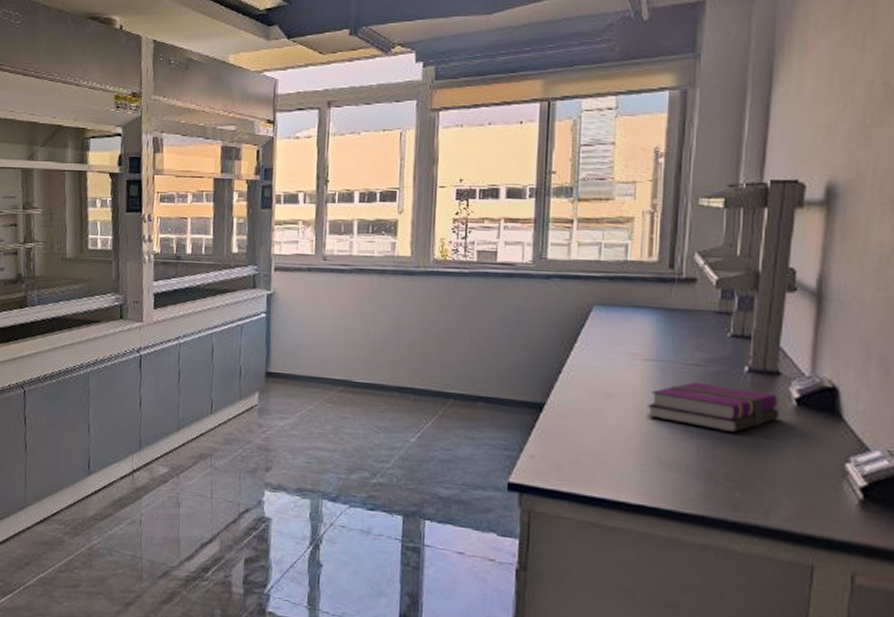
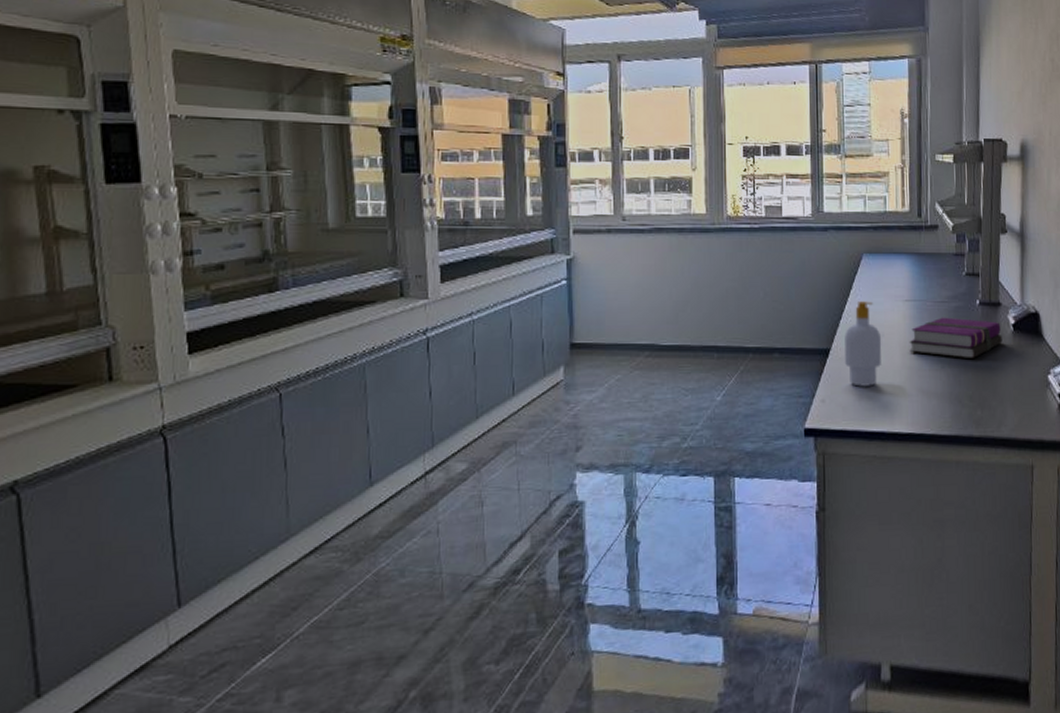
soap bottle: none [562,356,611,449] -> present [845,301,882,387]

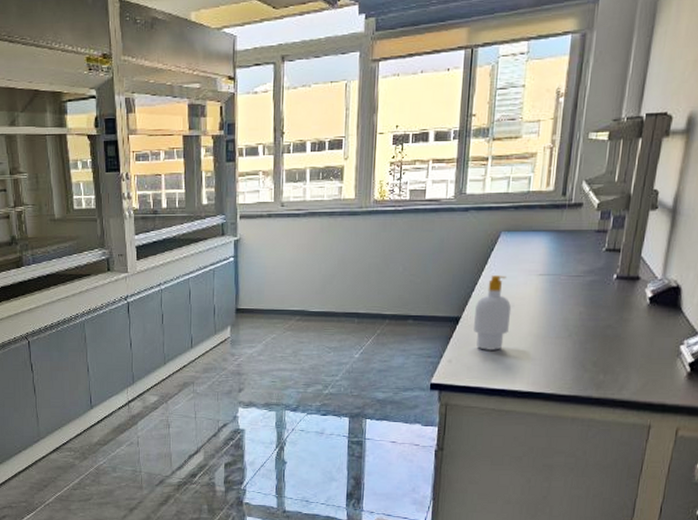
notebook: present [909,317,1003,360] -> none [538,290,637,329]

